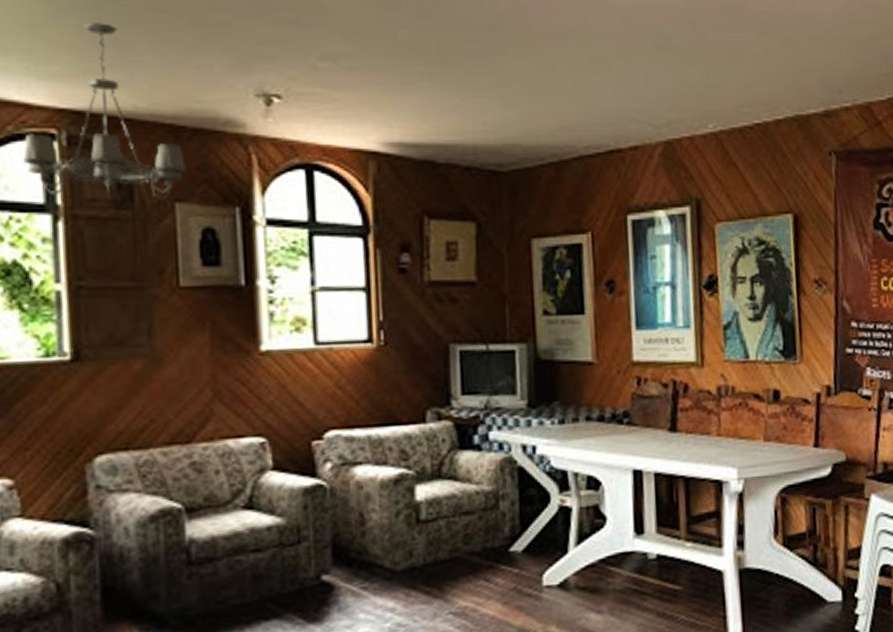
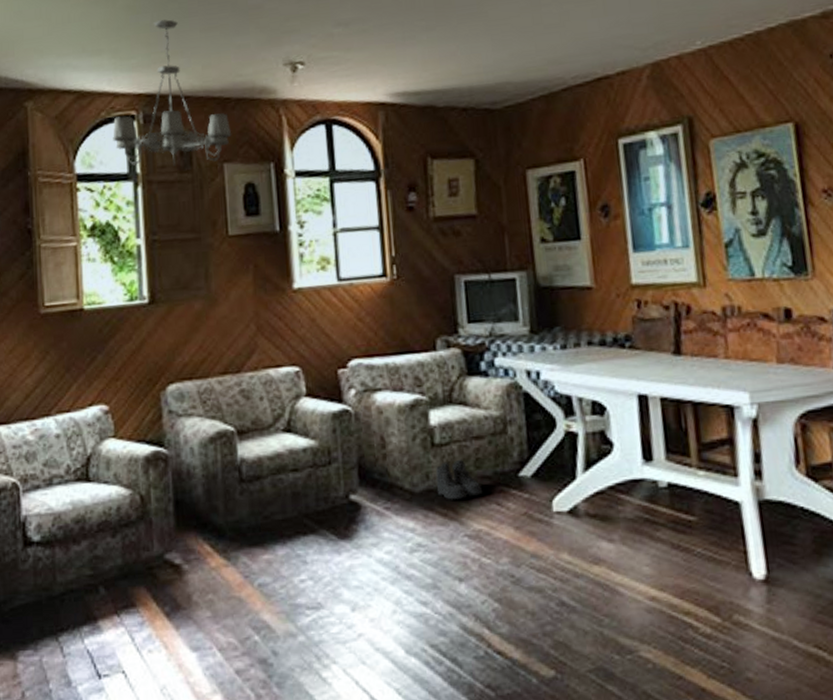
boots: none [420,535,471,578] -> present [435,459,483,500]

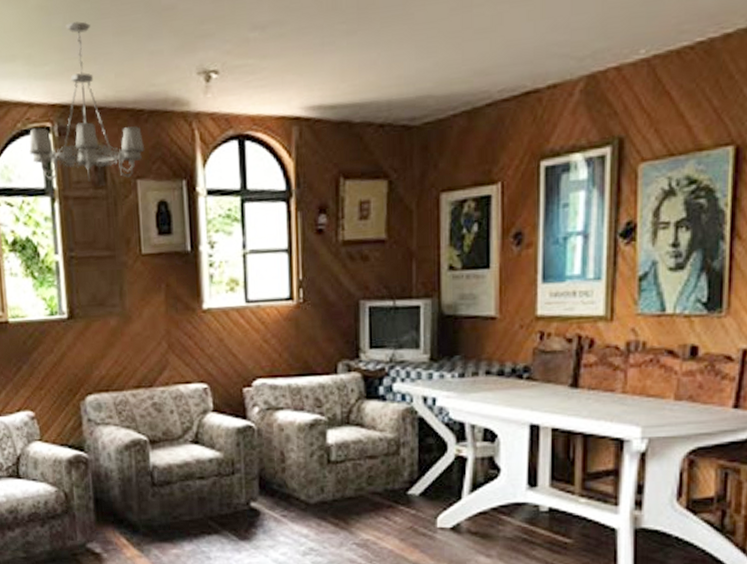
boots: present [435,459,483,500] -> none [330,476,373,512]

